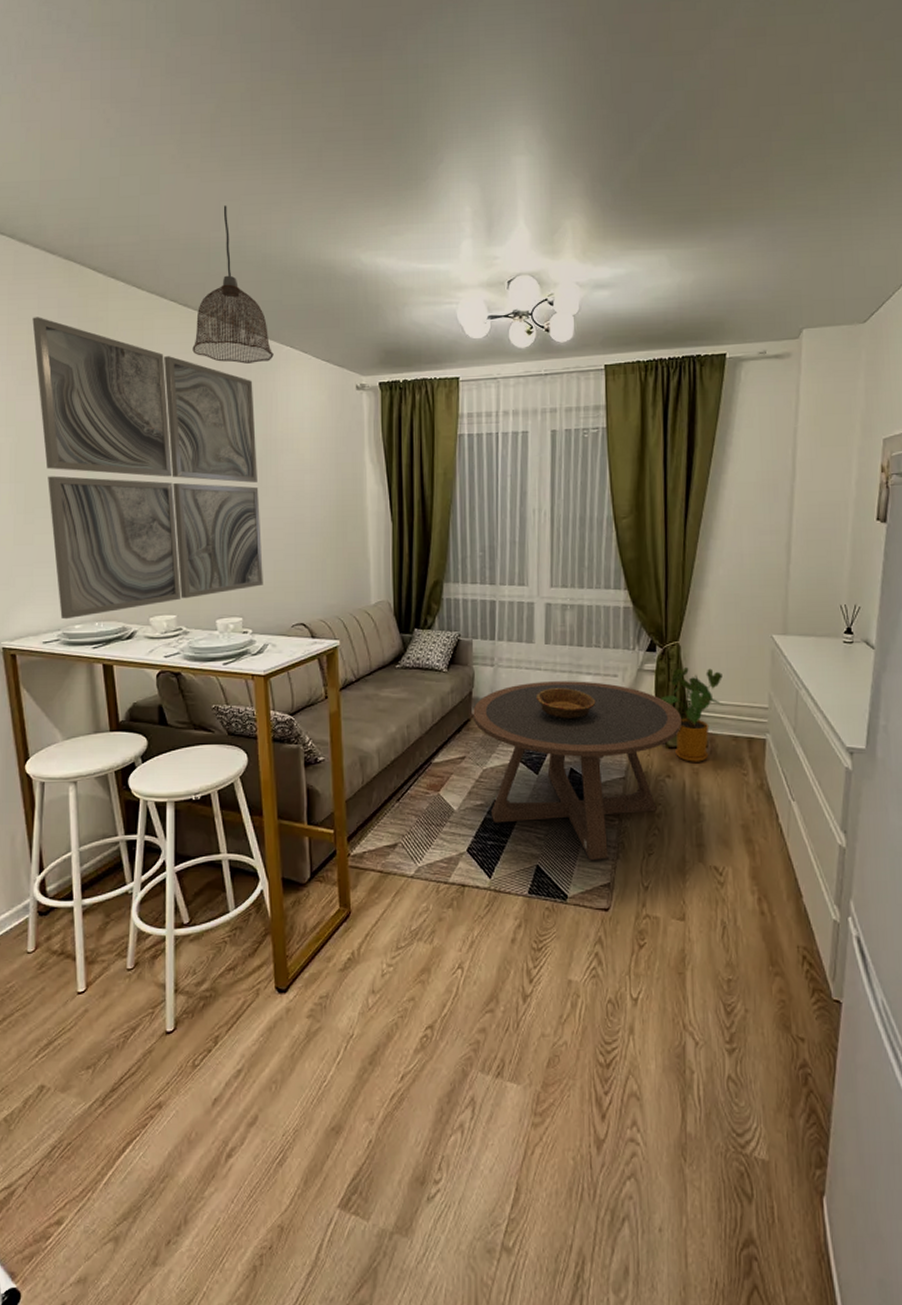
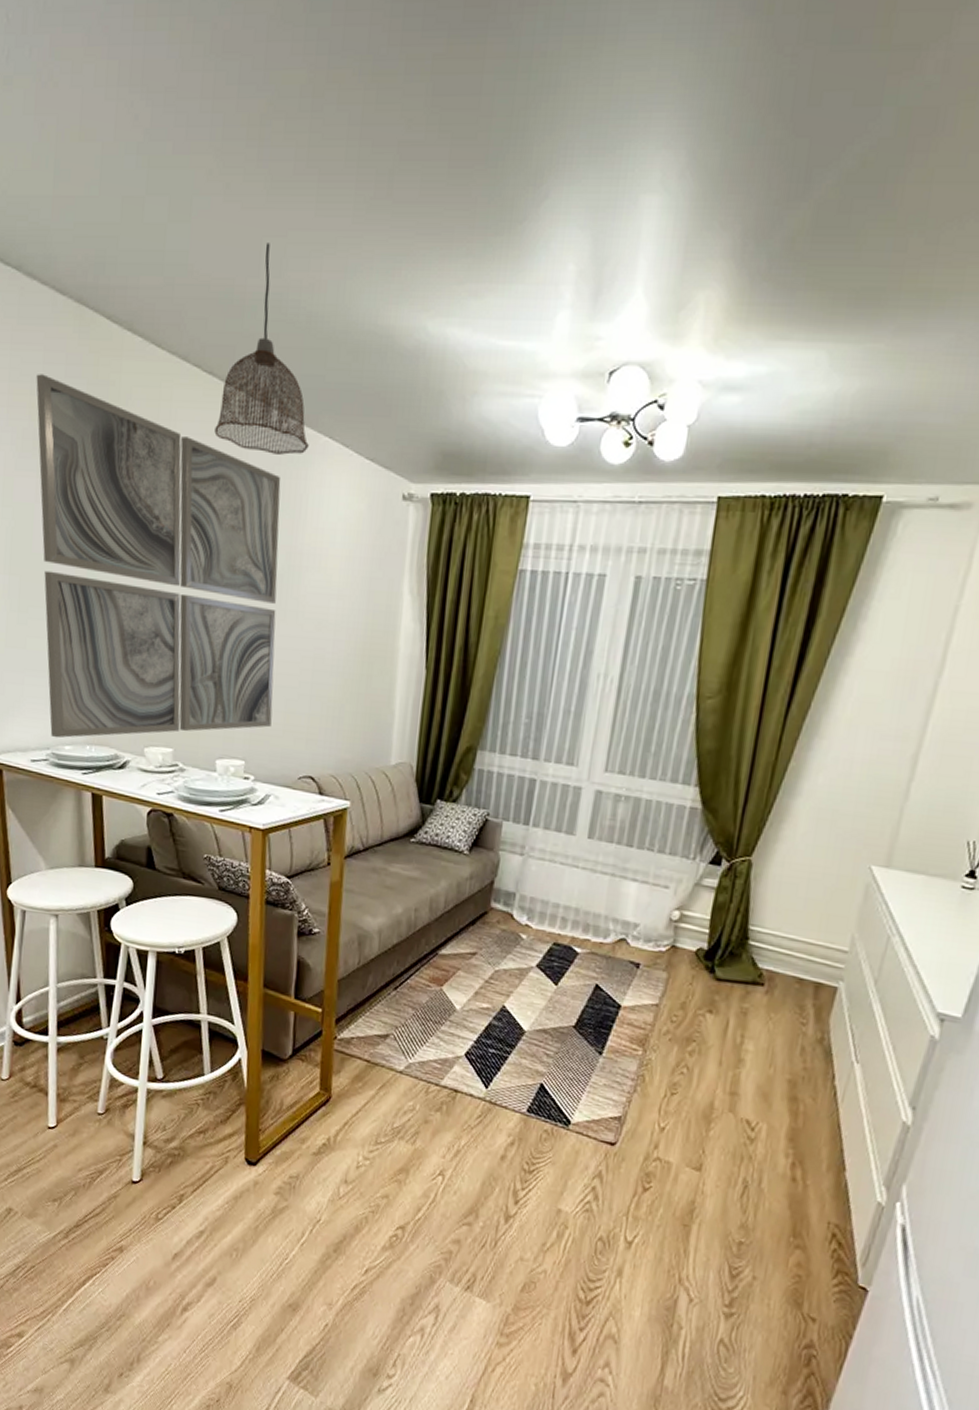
coffee table: present [473,681,681,861] -> none [491,880,738,1091]
decorative bowl: present [537,688,596,720] -> none [568,890,638,931]
house plant: present [661,667,724,762] -> none [717,888,798,1002]

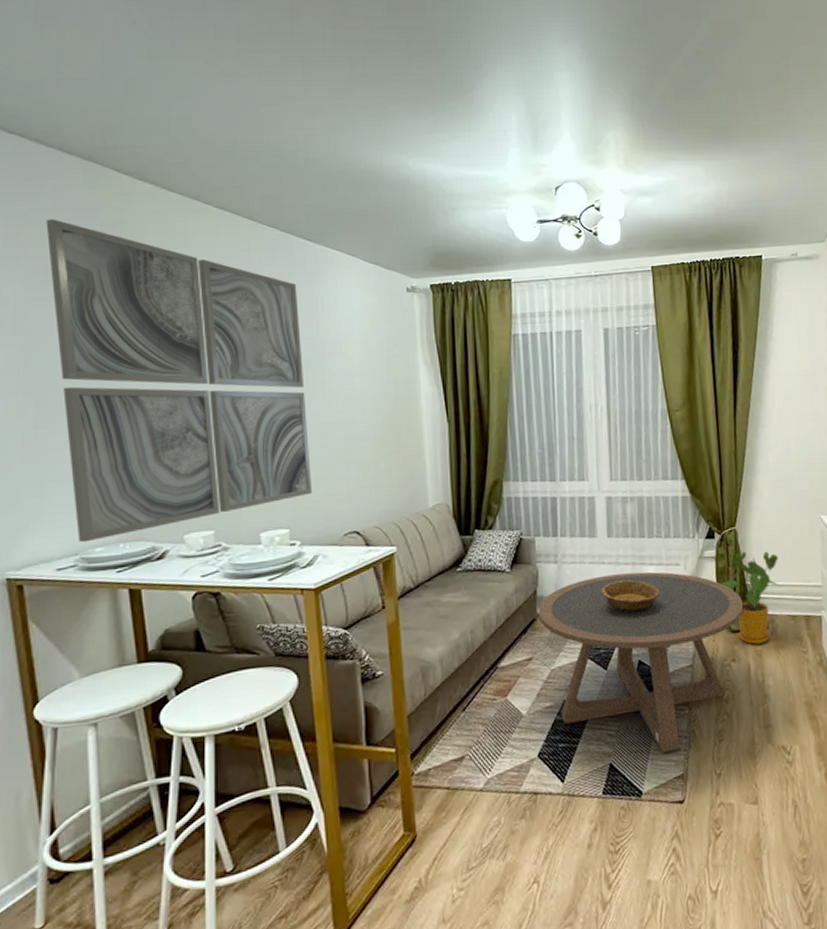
pendant lamp: present [214,243,309,455] -> none [230,110,319,267]
coffee table: none [491,880,738,1091] -> present [538,572,743,754]
decorative bowl: none [568,890,638,931] -> present [602,580,660,613]
house plant: none [717,888,798,1002] -> present [722,551,781,645]

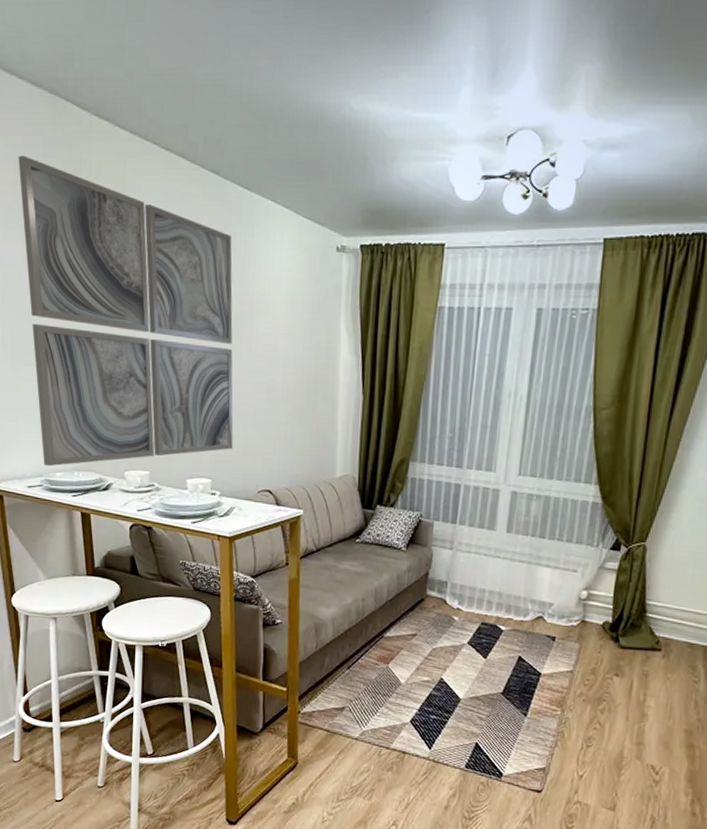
coffee table: present [538,572,743,754] -> none [427,569,638,746]
decorative bowl: present [602,580,660,613] -> none [492,577,552,610]
house plant: present [722,551,781,645] -> none [619,569,687,665]

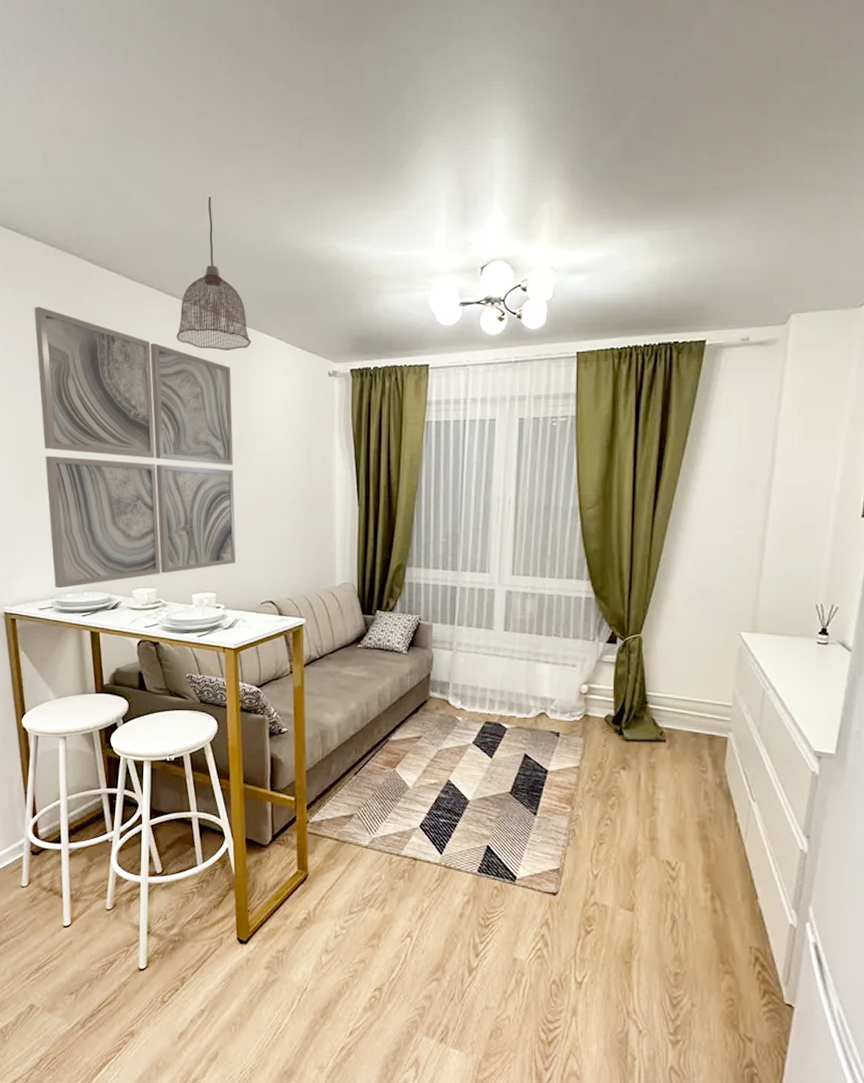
pendant lamp: none [173,37,255,217] -> present [176,196,251,351]

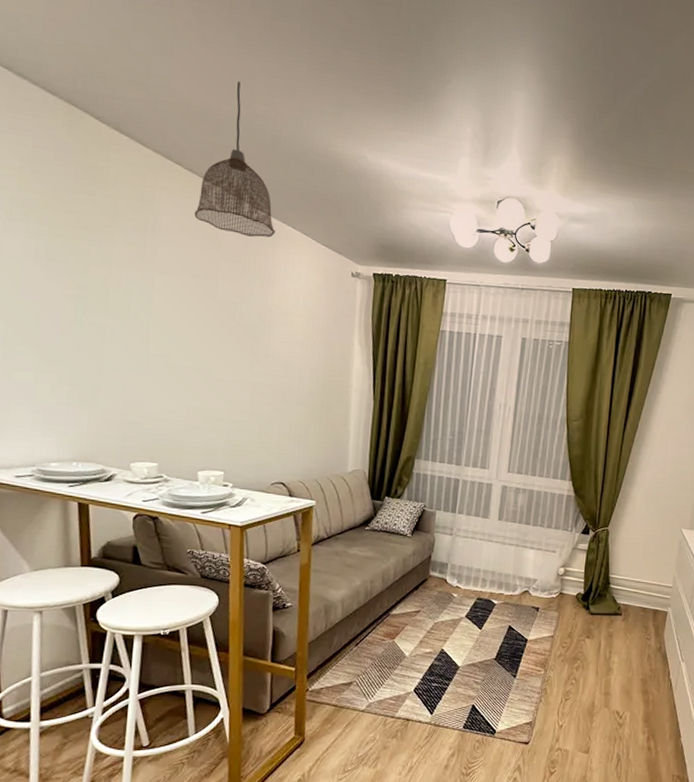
wall art: present [34,306,236,589] -> none [25,154,253,457]

